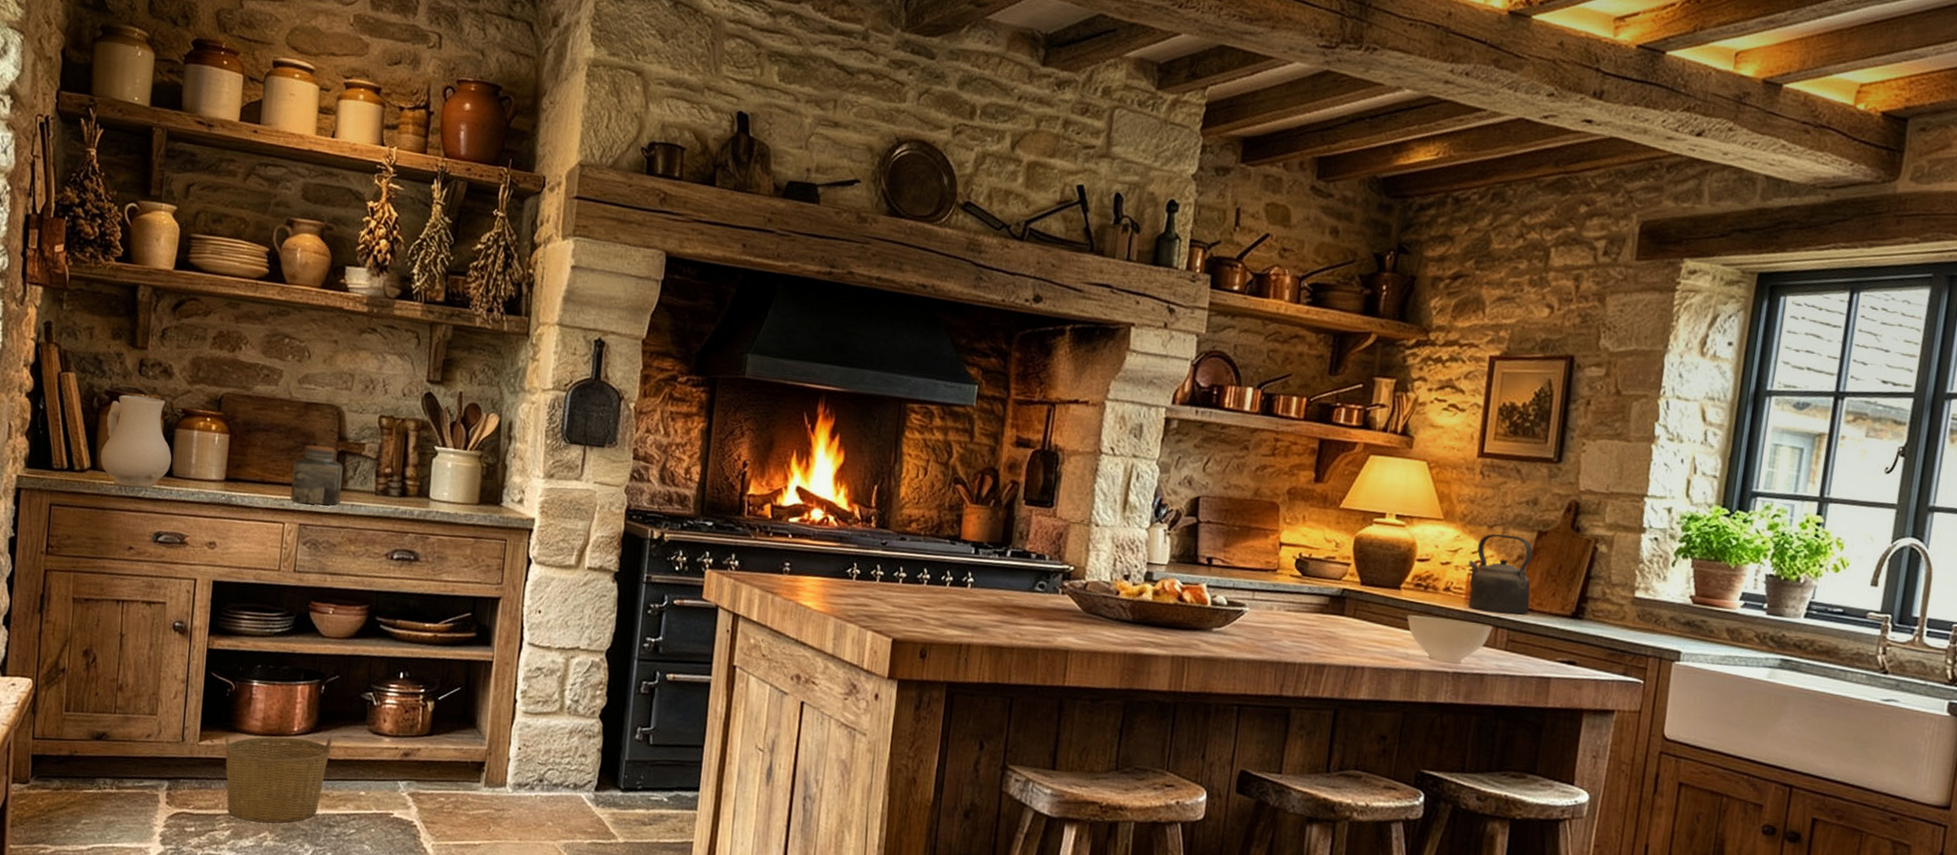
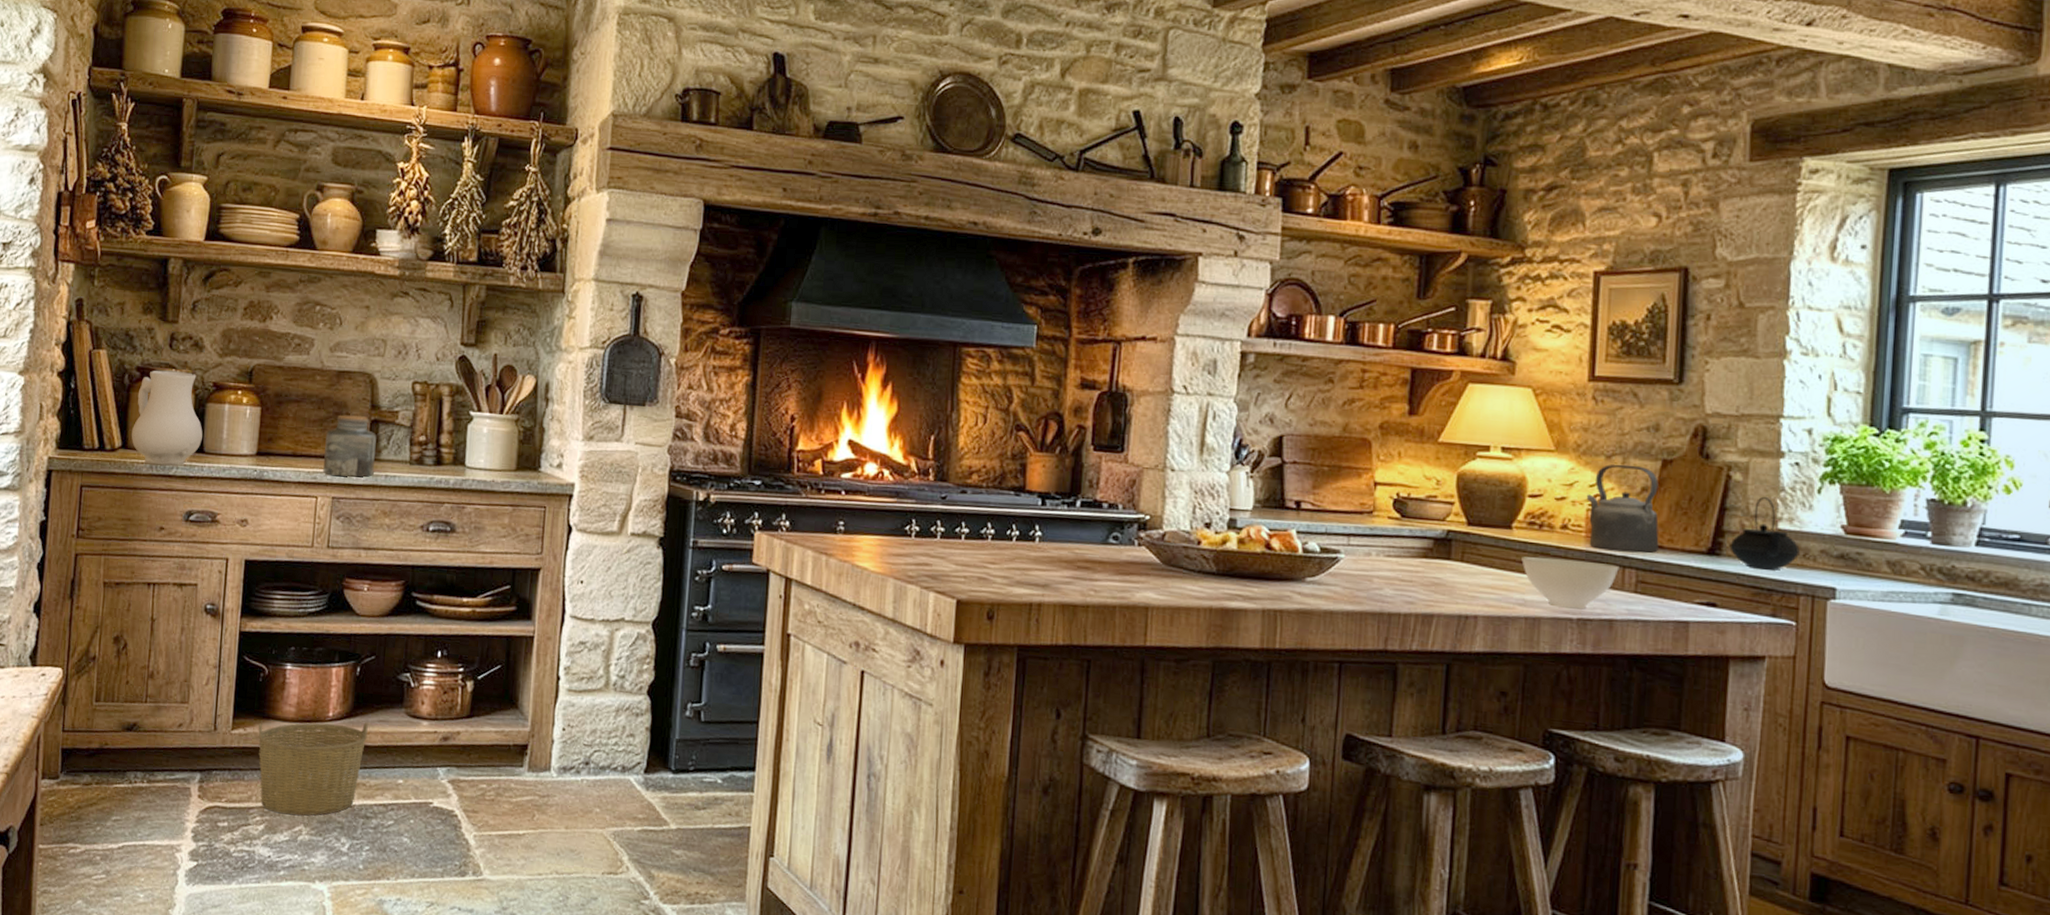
teapot: none [1591,567,1652,634] -> present [1729,496,1800,570]

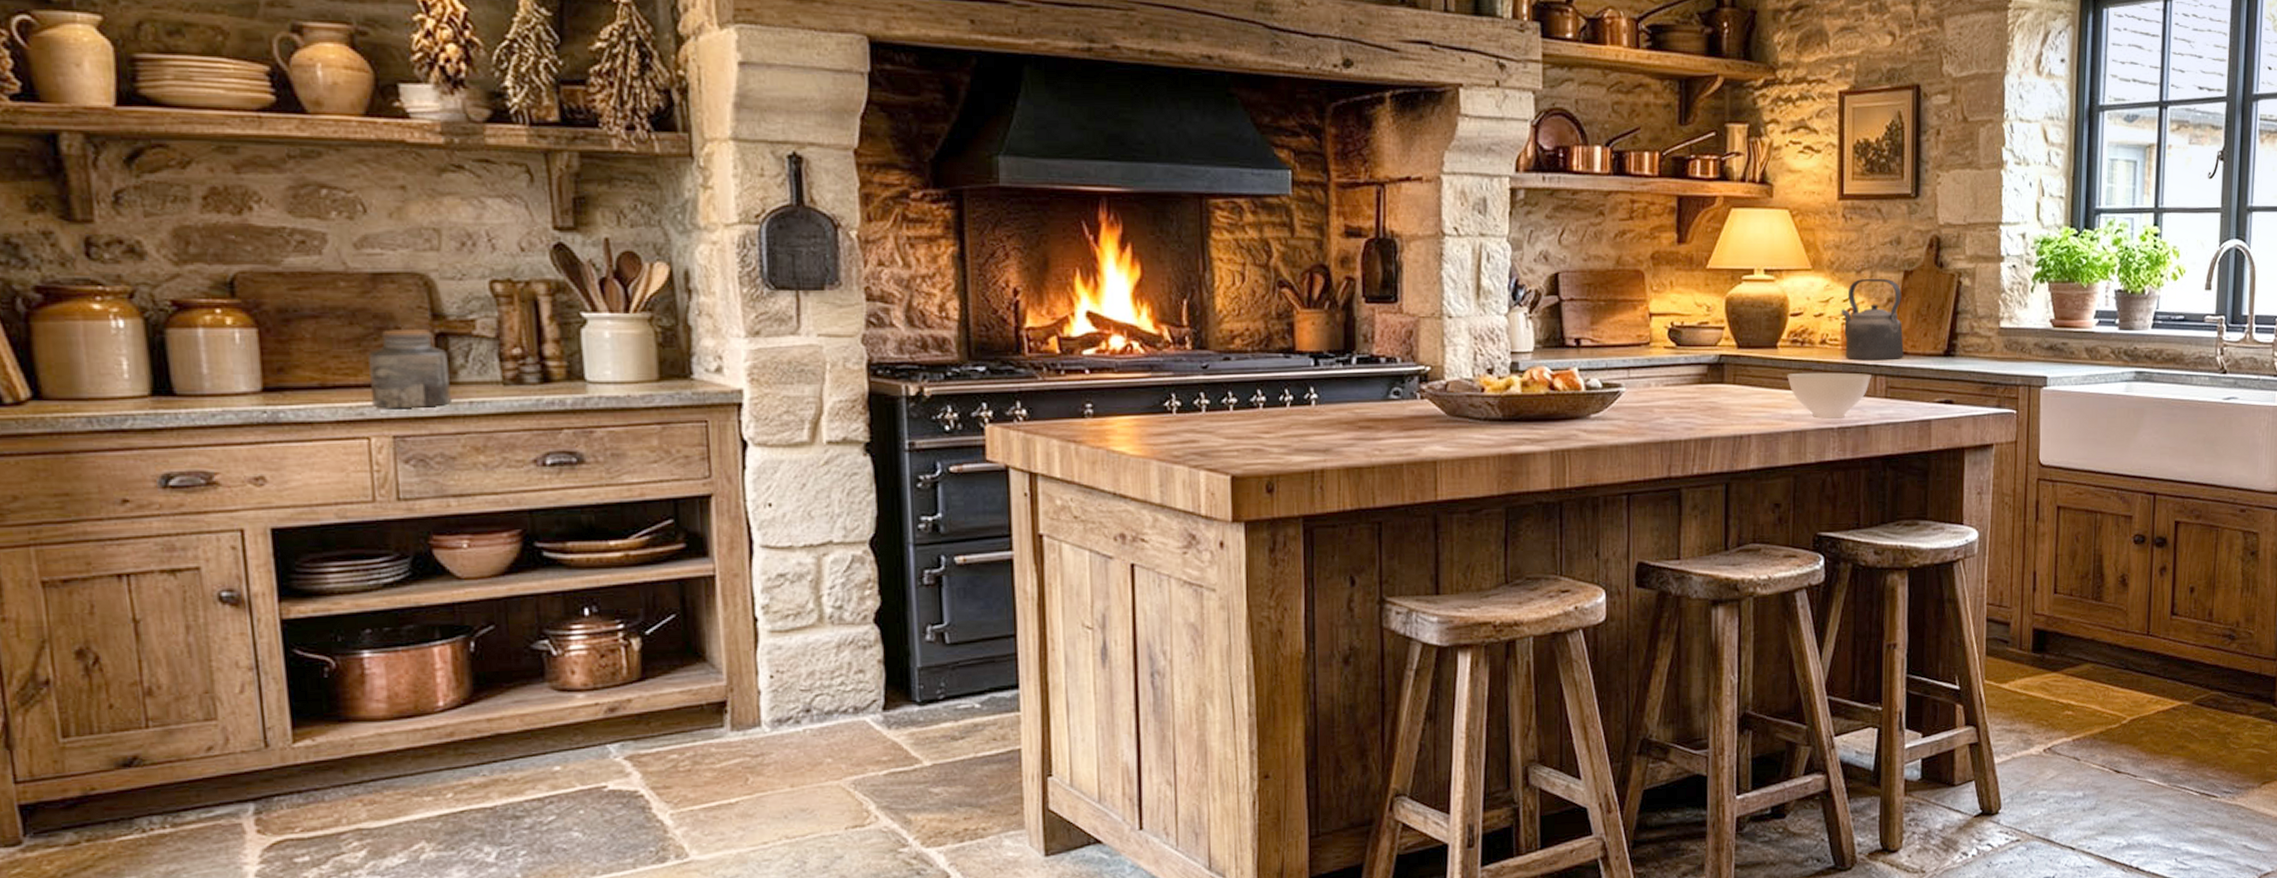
ceramic pitcher: present [131,370,203,466] -> none [44,289,168,418]
basket: present [258,722,368,816] -> none [334,706,500,833]
teapot: present [1729,496,1800,570] -> none [1962,298,2018,365]

